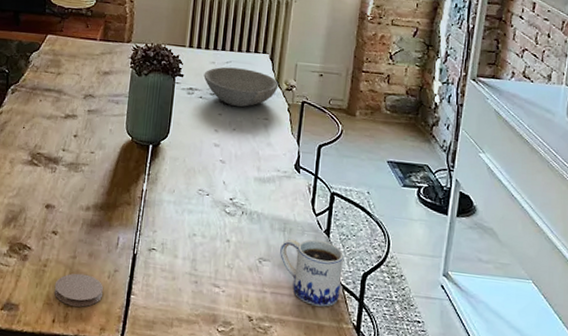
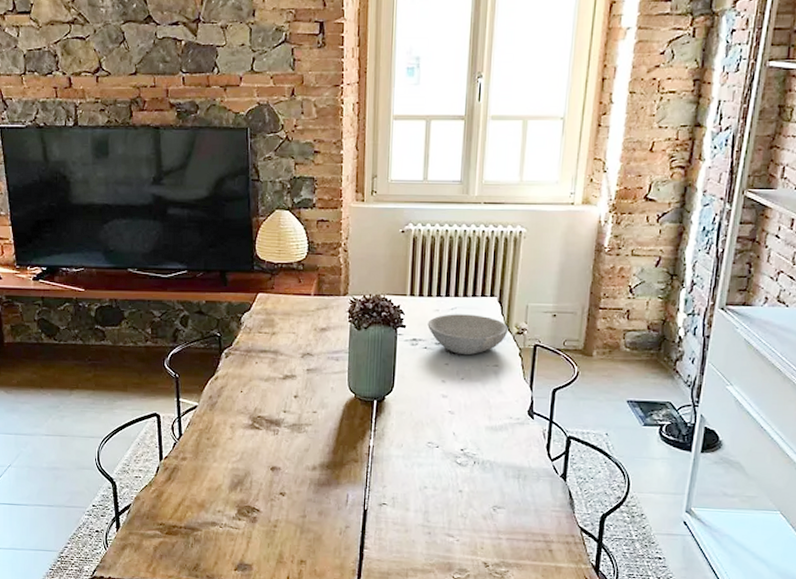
coaster: present [54,273,103,307] -> none [286,531,335,563]
mug: present [280,239,344,307] -> none [515,484,581,549]

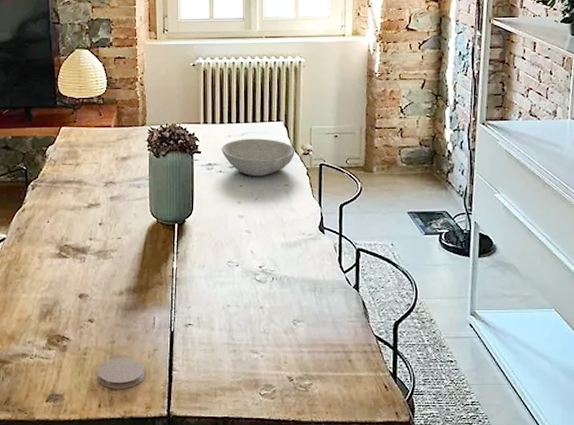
coaster: none [286,531,335,563] -> present [96,357,144,389]

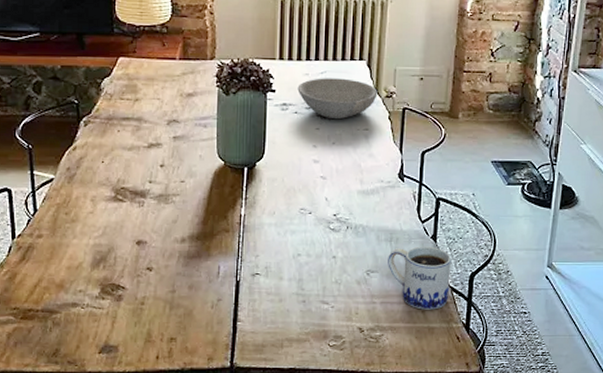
coaster: present [96,357,144,389] -> none [155,307,207,340]
mug: none [313,296,375,359] -> present [388,246,451,310]

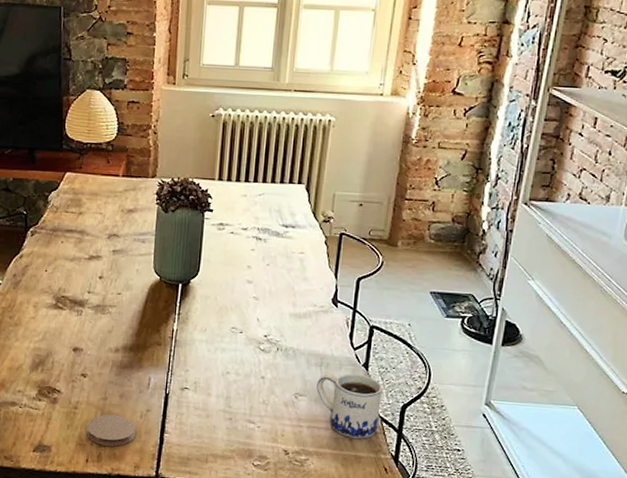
coaster: none [155,307,207,340] -> present [86,414,136,447]
bowl: present [297,78,378,119] -> none [235,199,315,241]

